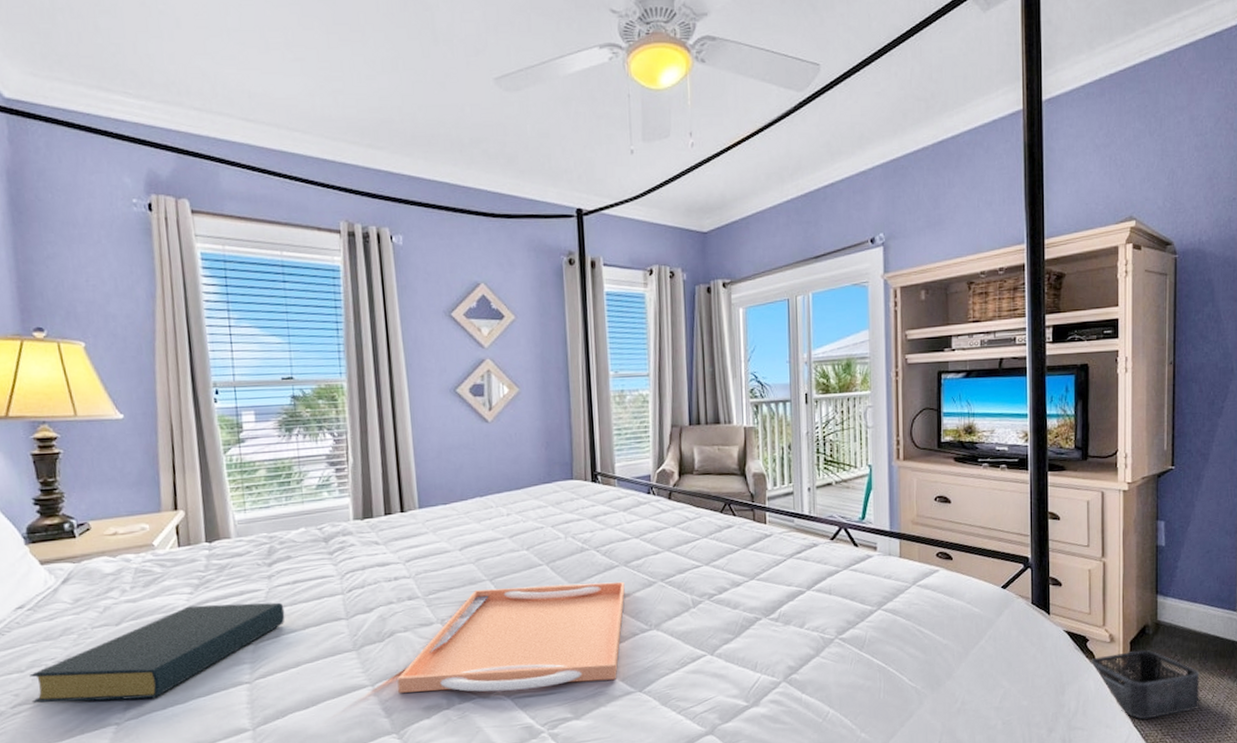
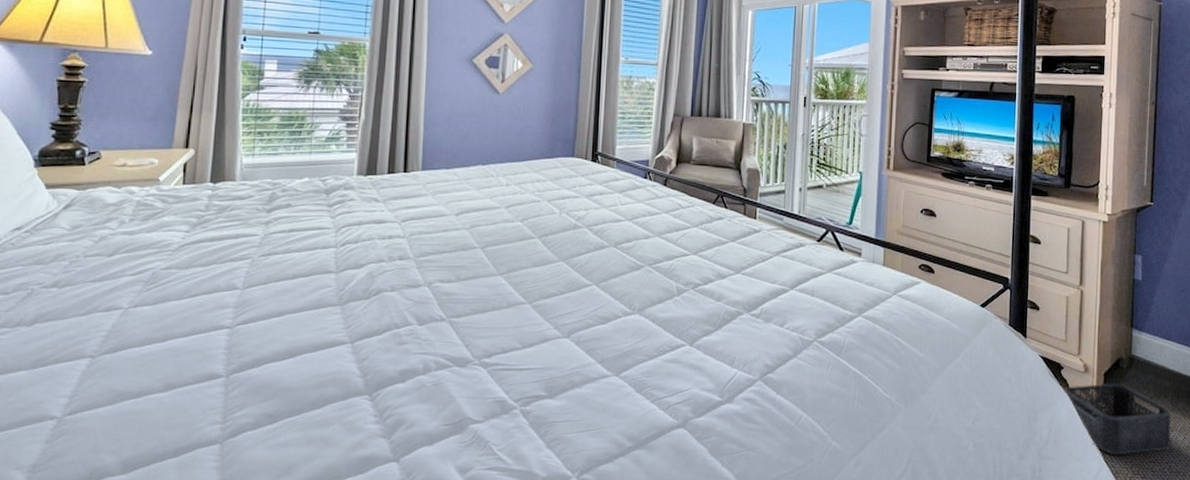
hardback book: present [29,602,285,703] -> none [11,244,277,334]
serving tray: present [397,581,625,693] -> none [377,257,613,362]

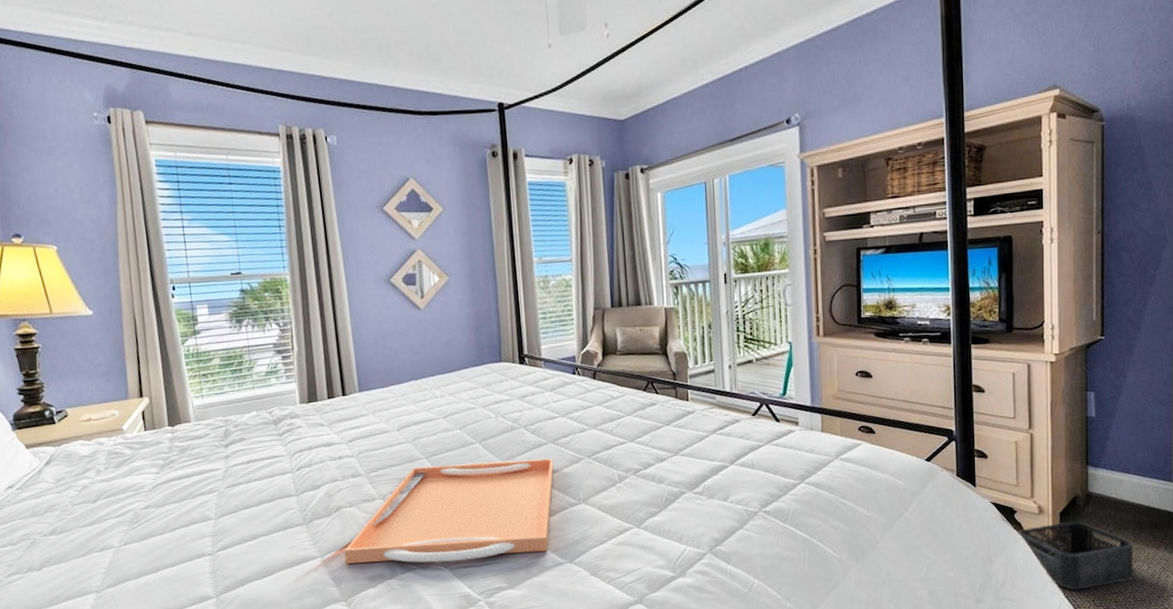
serving tray: none [377,257,613,362] -> present [344,458,554,564]

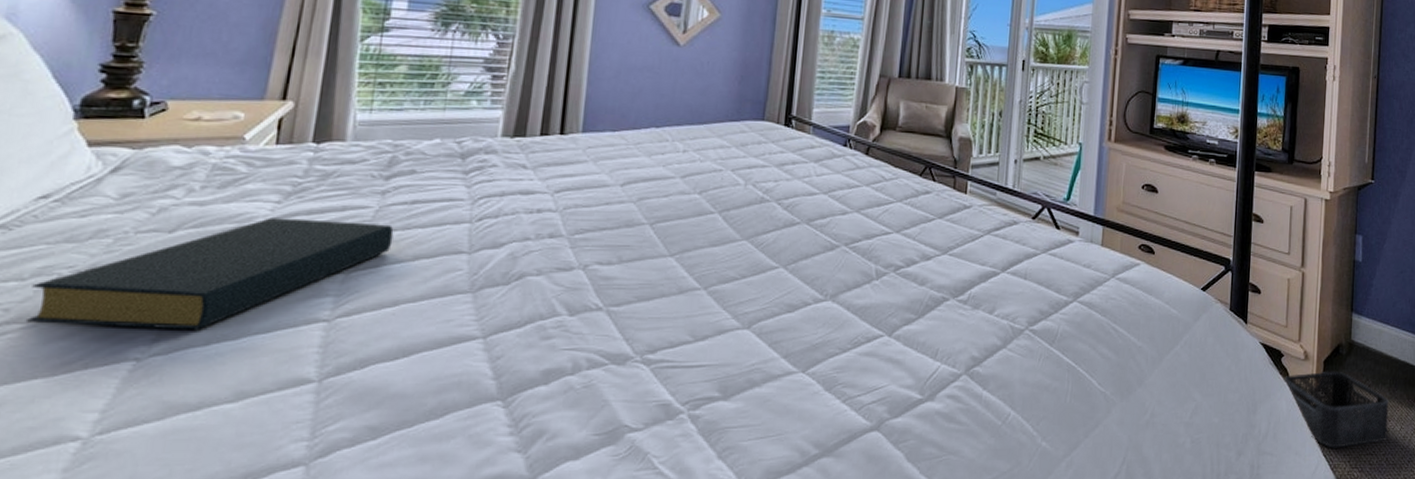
hardback book: none [20,480,241,573] -> present [25,218,394,331]
serving tray: present [344,458,554,564] -> none [515,235,804,358]

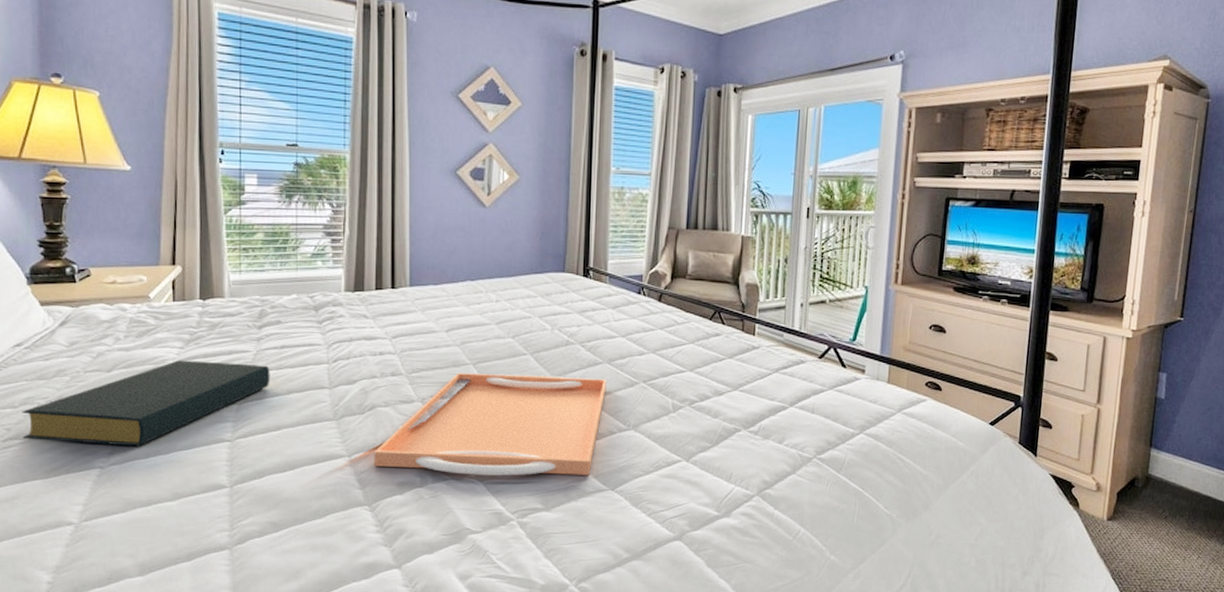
serving tray: none [515,235,804,358] -> present [374,373,606,476]
storage bin: present [1284,371,1389,448] -> none [1074,502,1187,573]

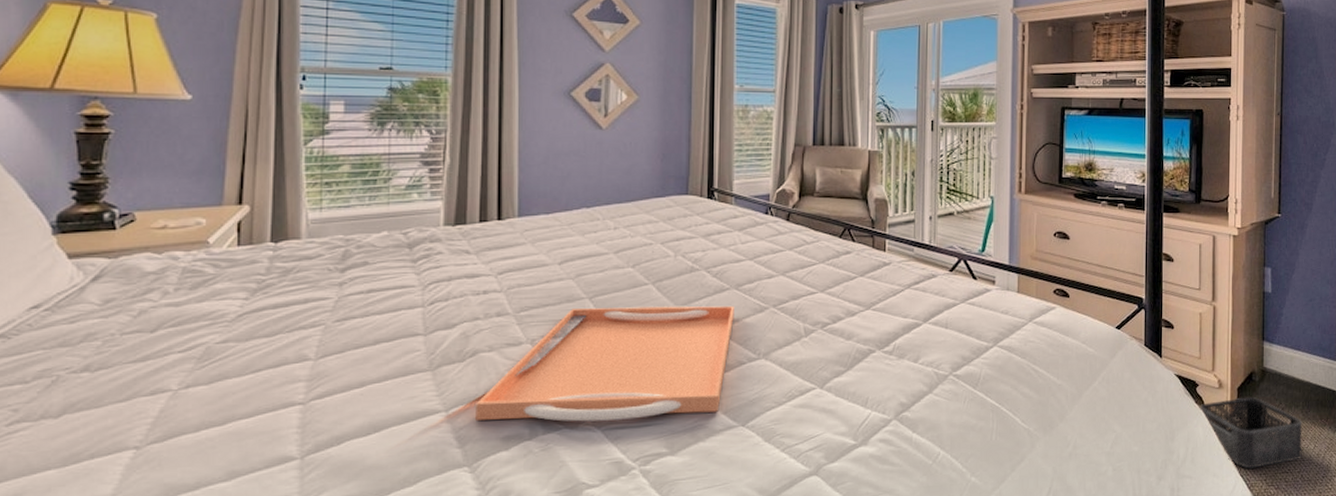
hardback book: present [22,360,270,447] -> none [33,312,354,421]
storage bin: none [1074,502,1187,573] -> present [1200,397,1302,469]

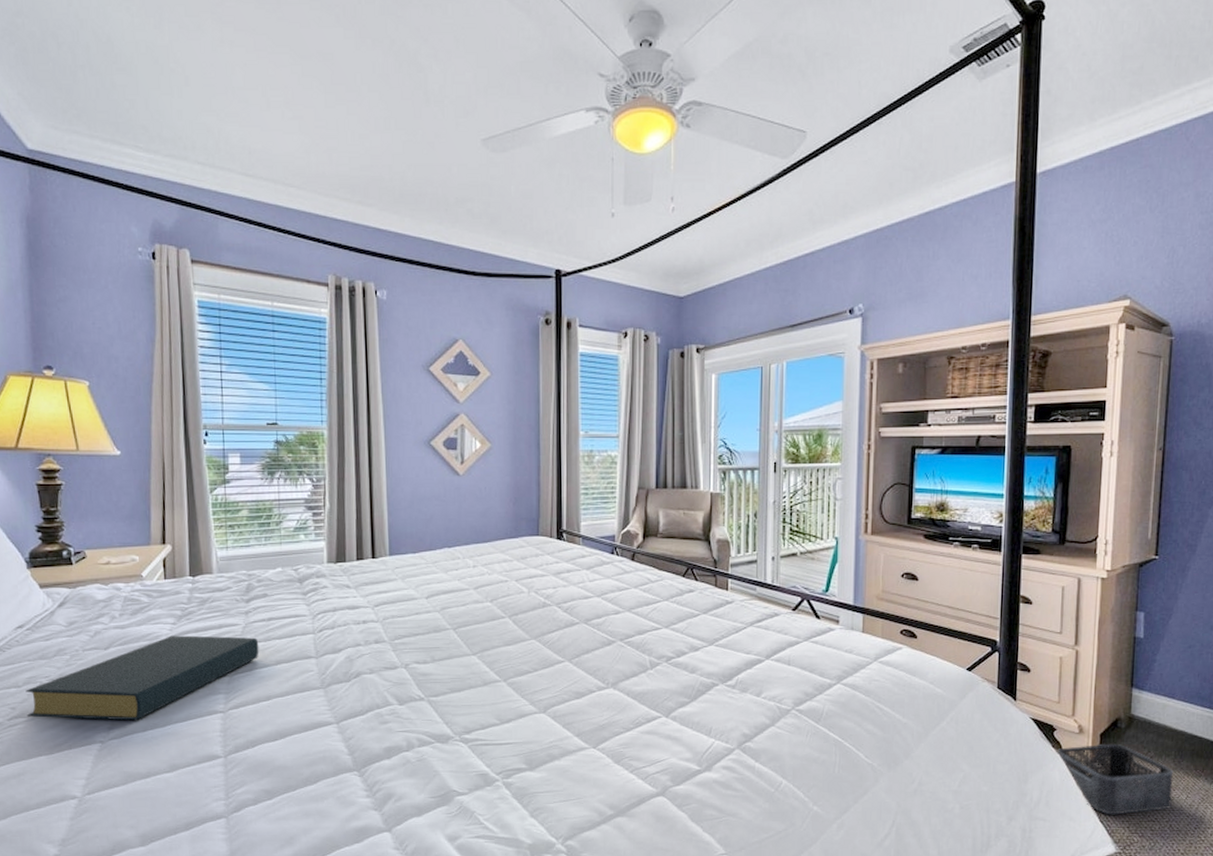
hardback book: none [33,312,354,421] -> present [25,635,259,721]
serving tray: present [475,305,734,422] -> none [361,636,584,738]

